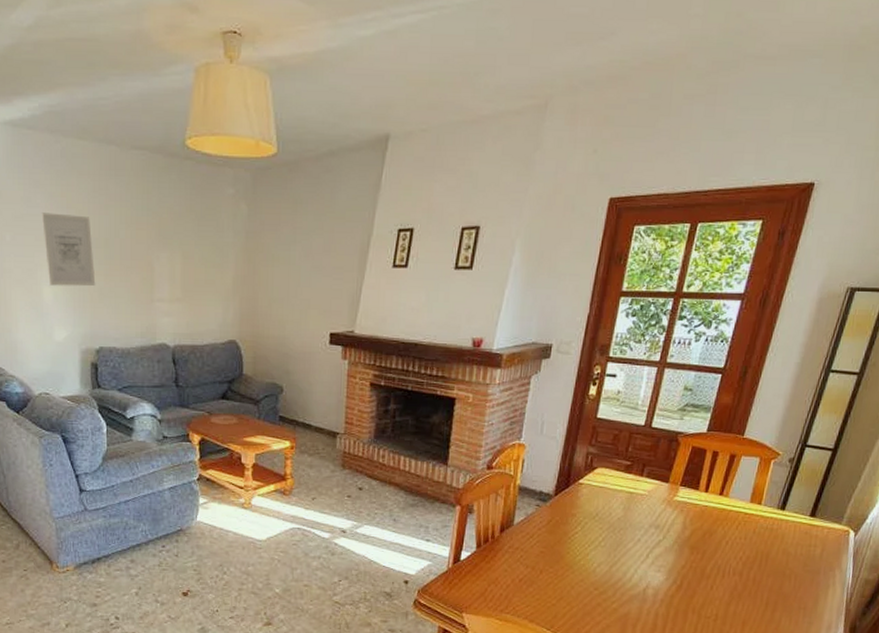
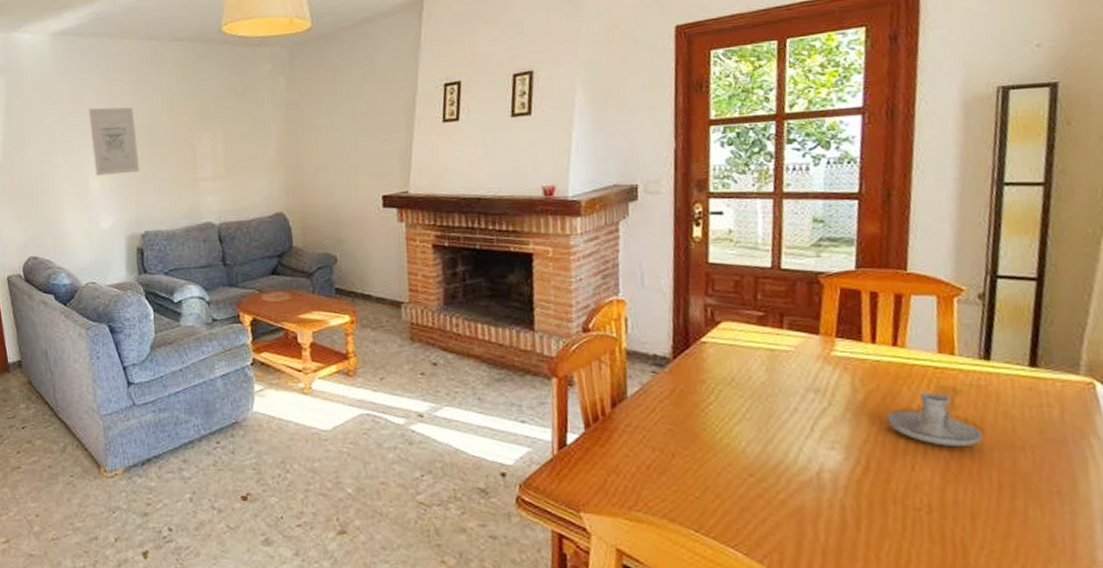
candle holder: none [701,532,765,574] -> present [885,392,983,448]

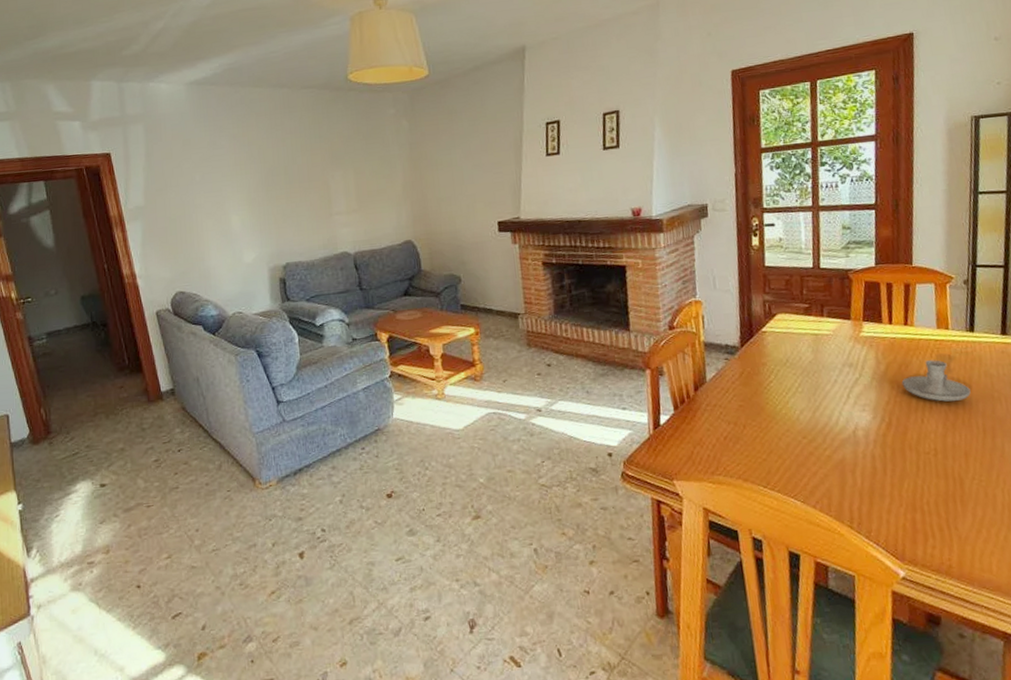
wall art: present [87,107,140,176] -> none [226,150,279,214]

